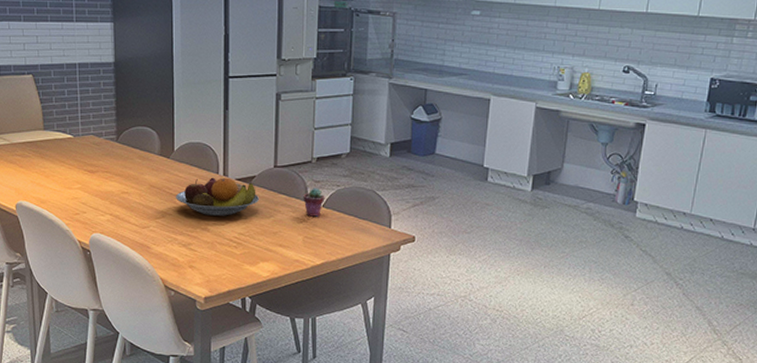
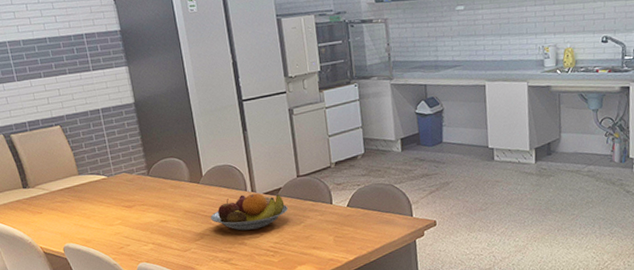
potted succulent: present [303,188,325,217] -> none [328,190,349,217]

